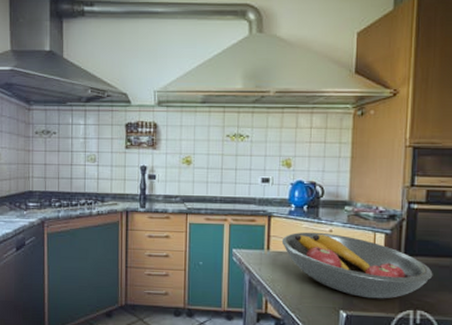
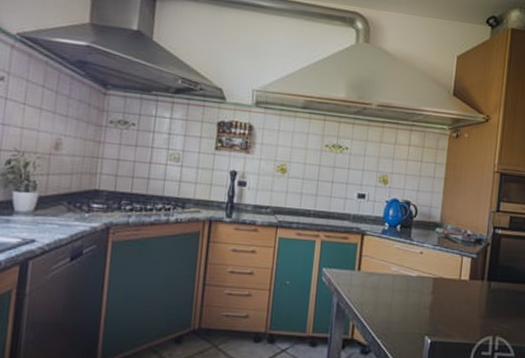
fruit bowl: present [281,232,433,299] -> none [373,252,512,325]

